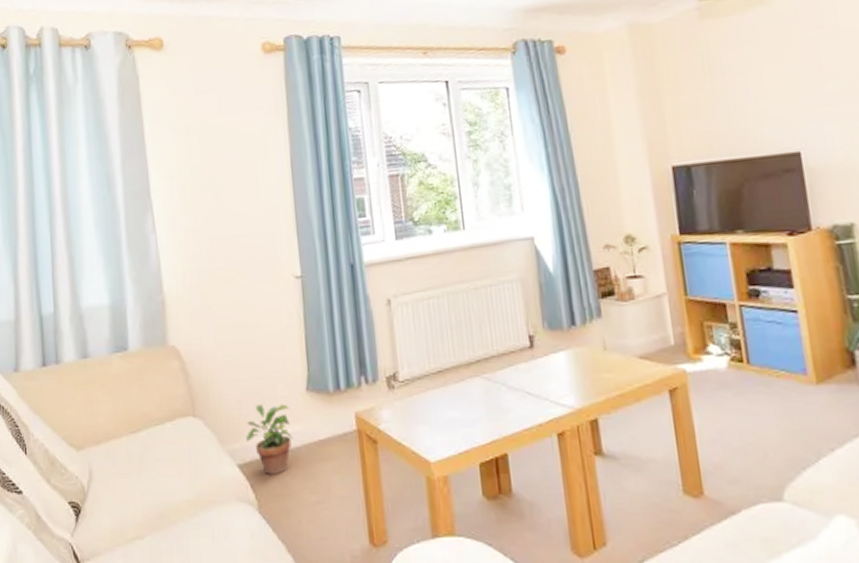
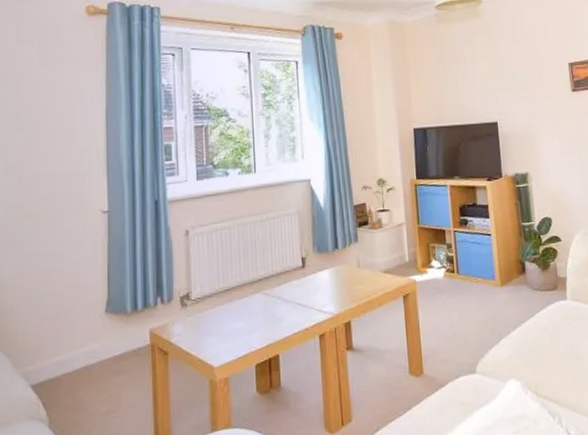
potted plant: present [246,404,294,476] -> none [42,325,90,393]

